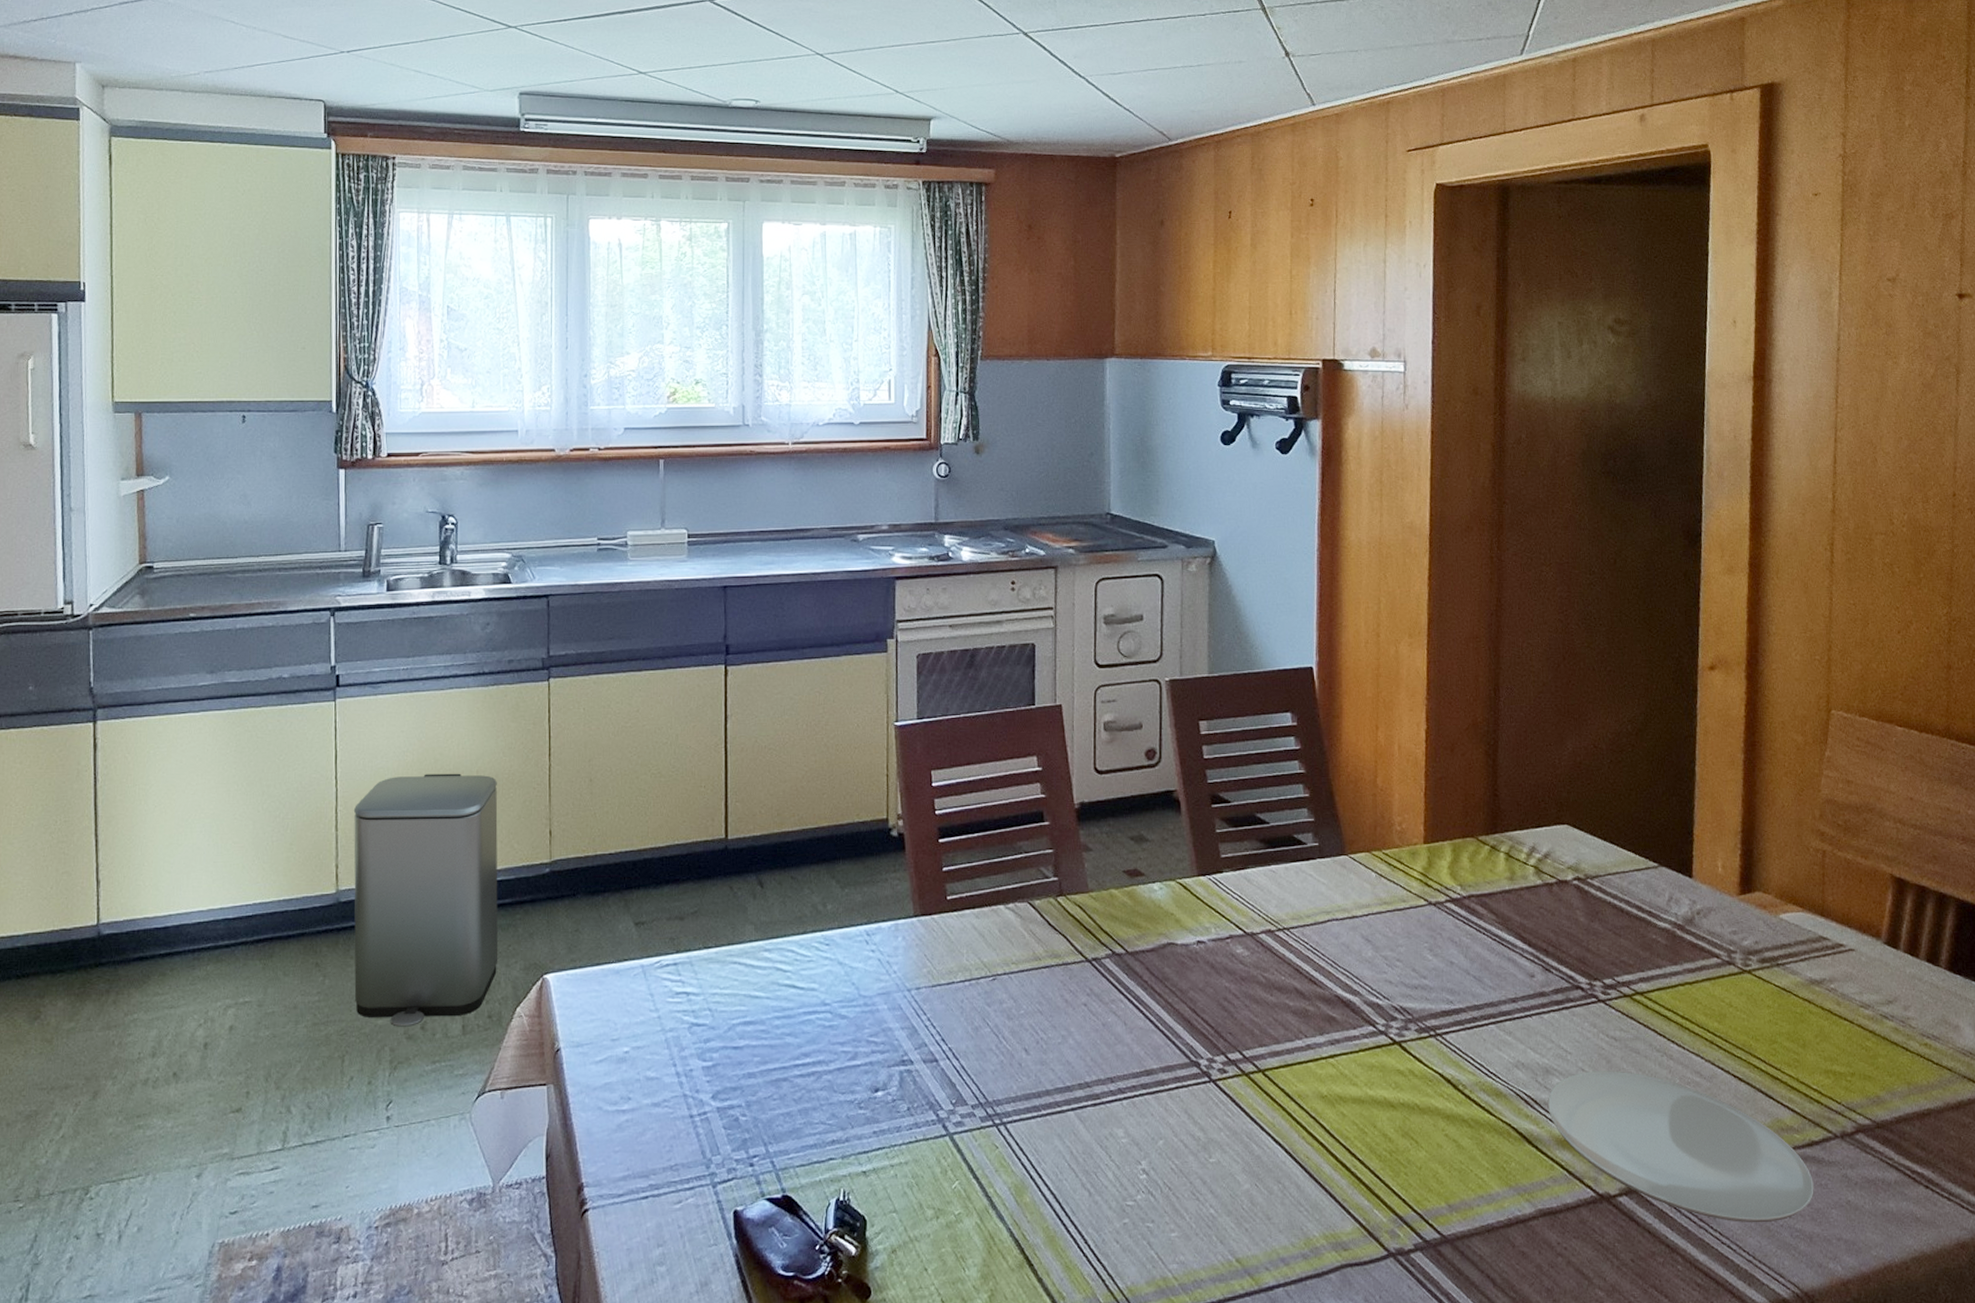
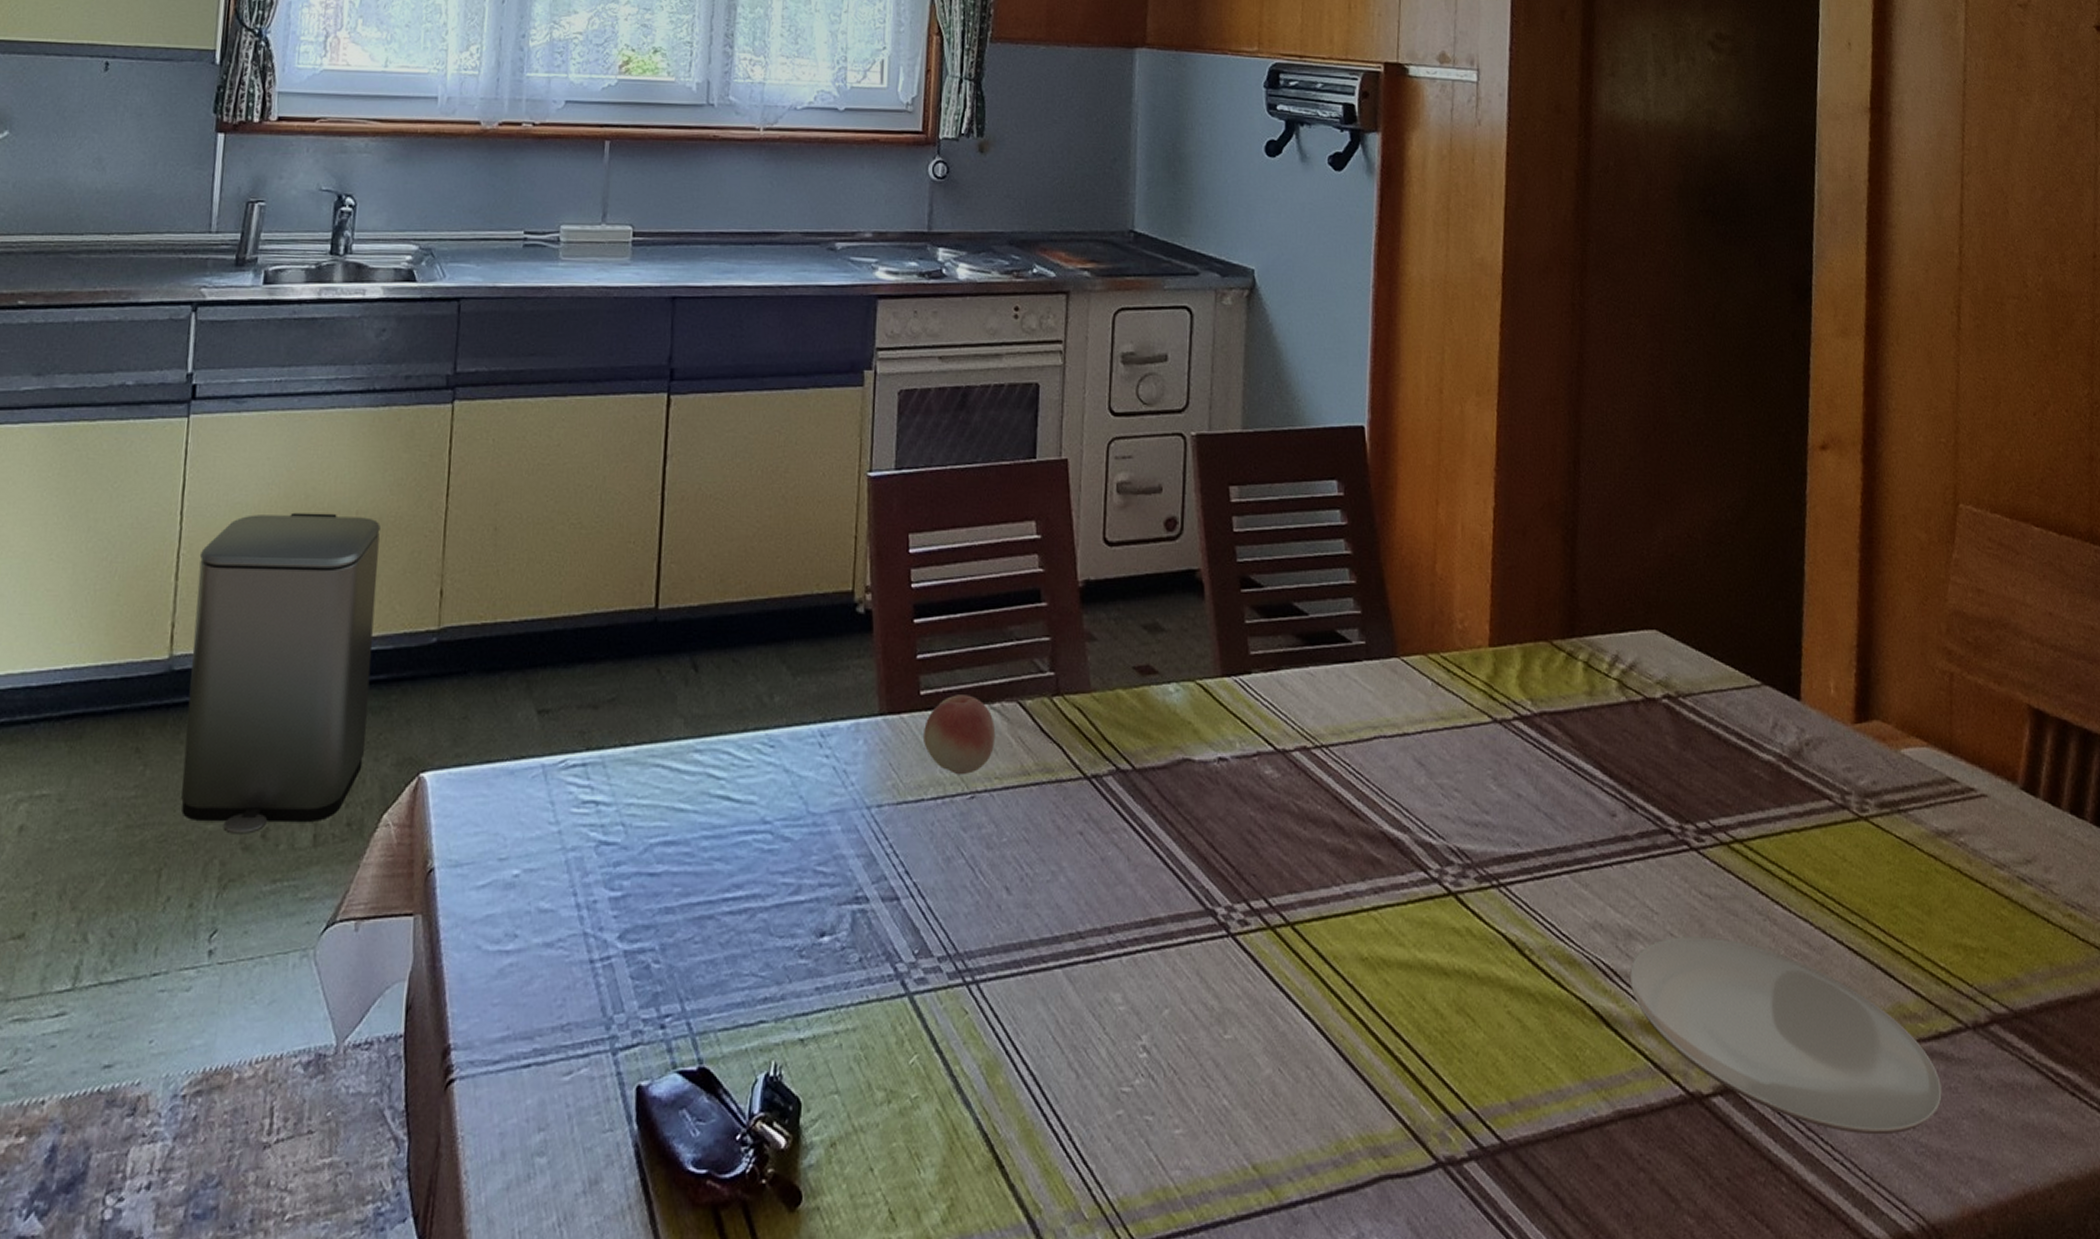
fruit: none [952,898,1011,962] -> present [924,695,996,775]

